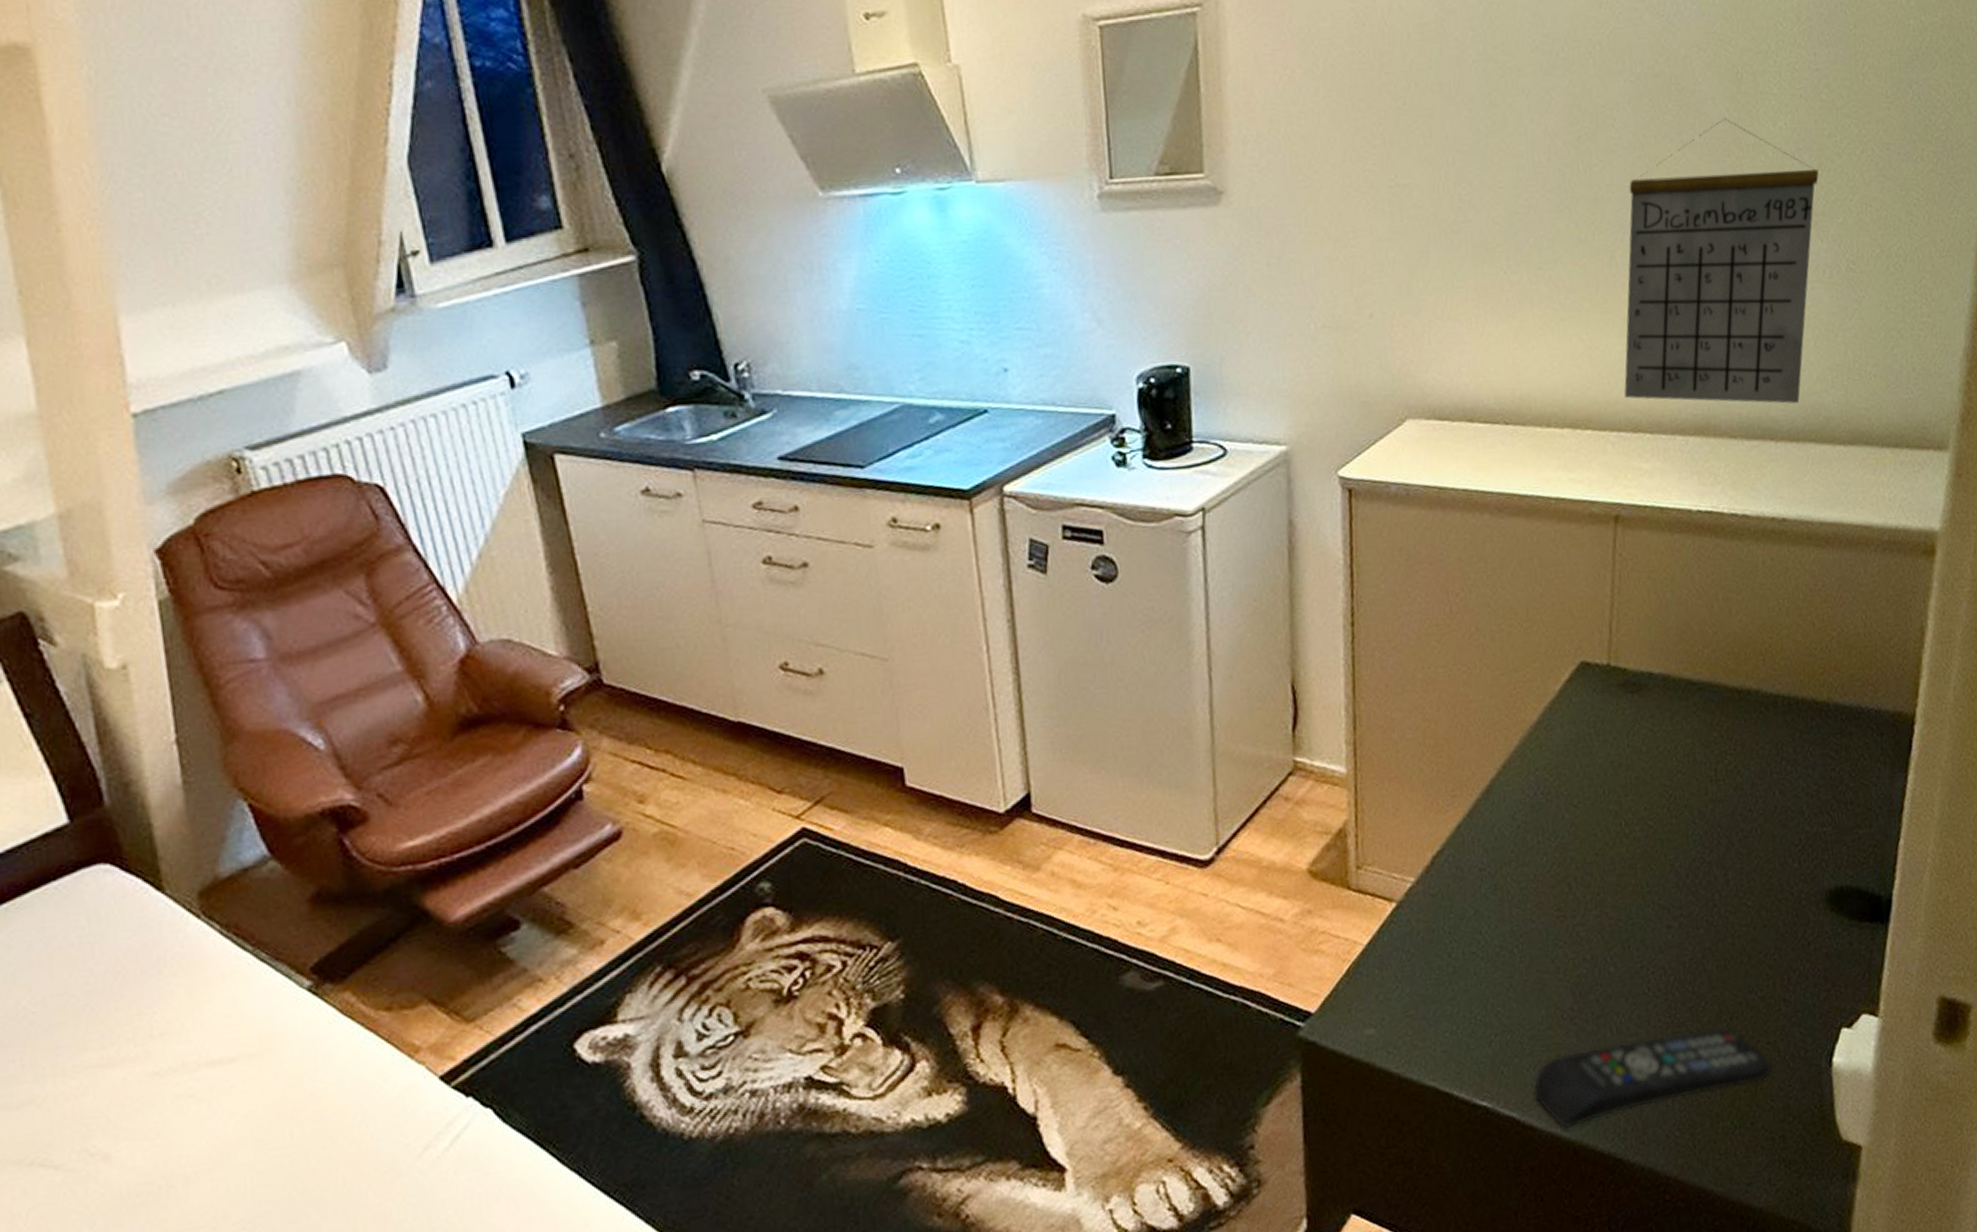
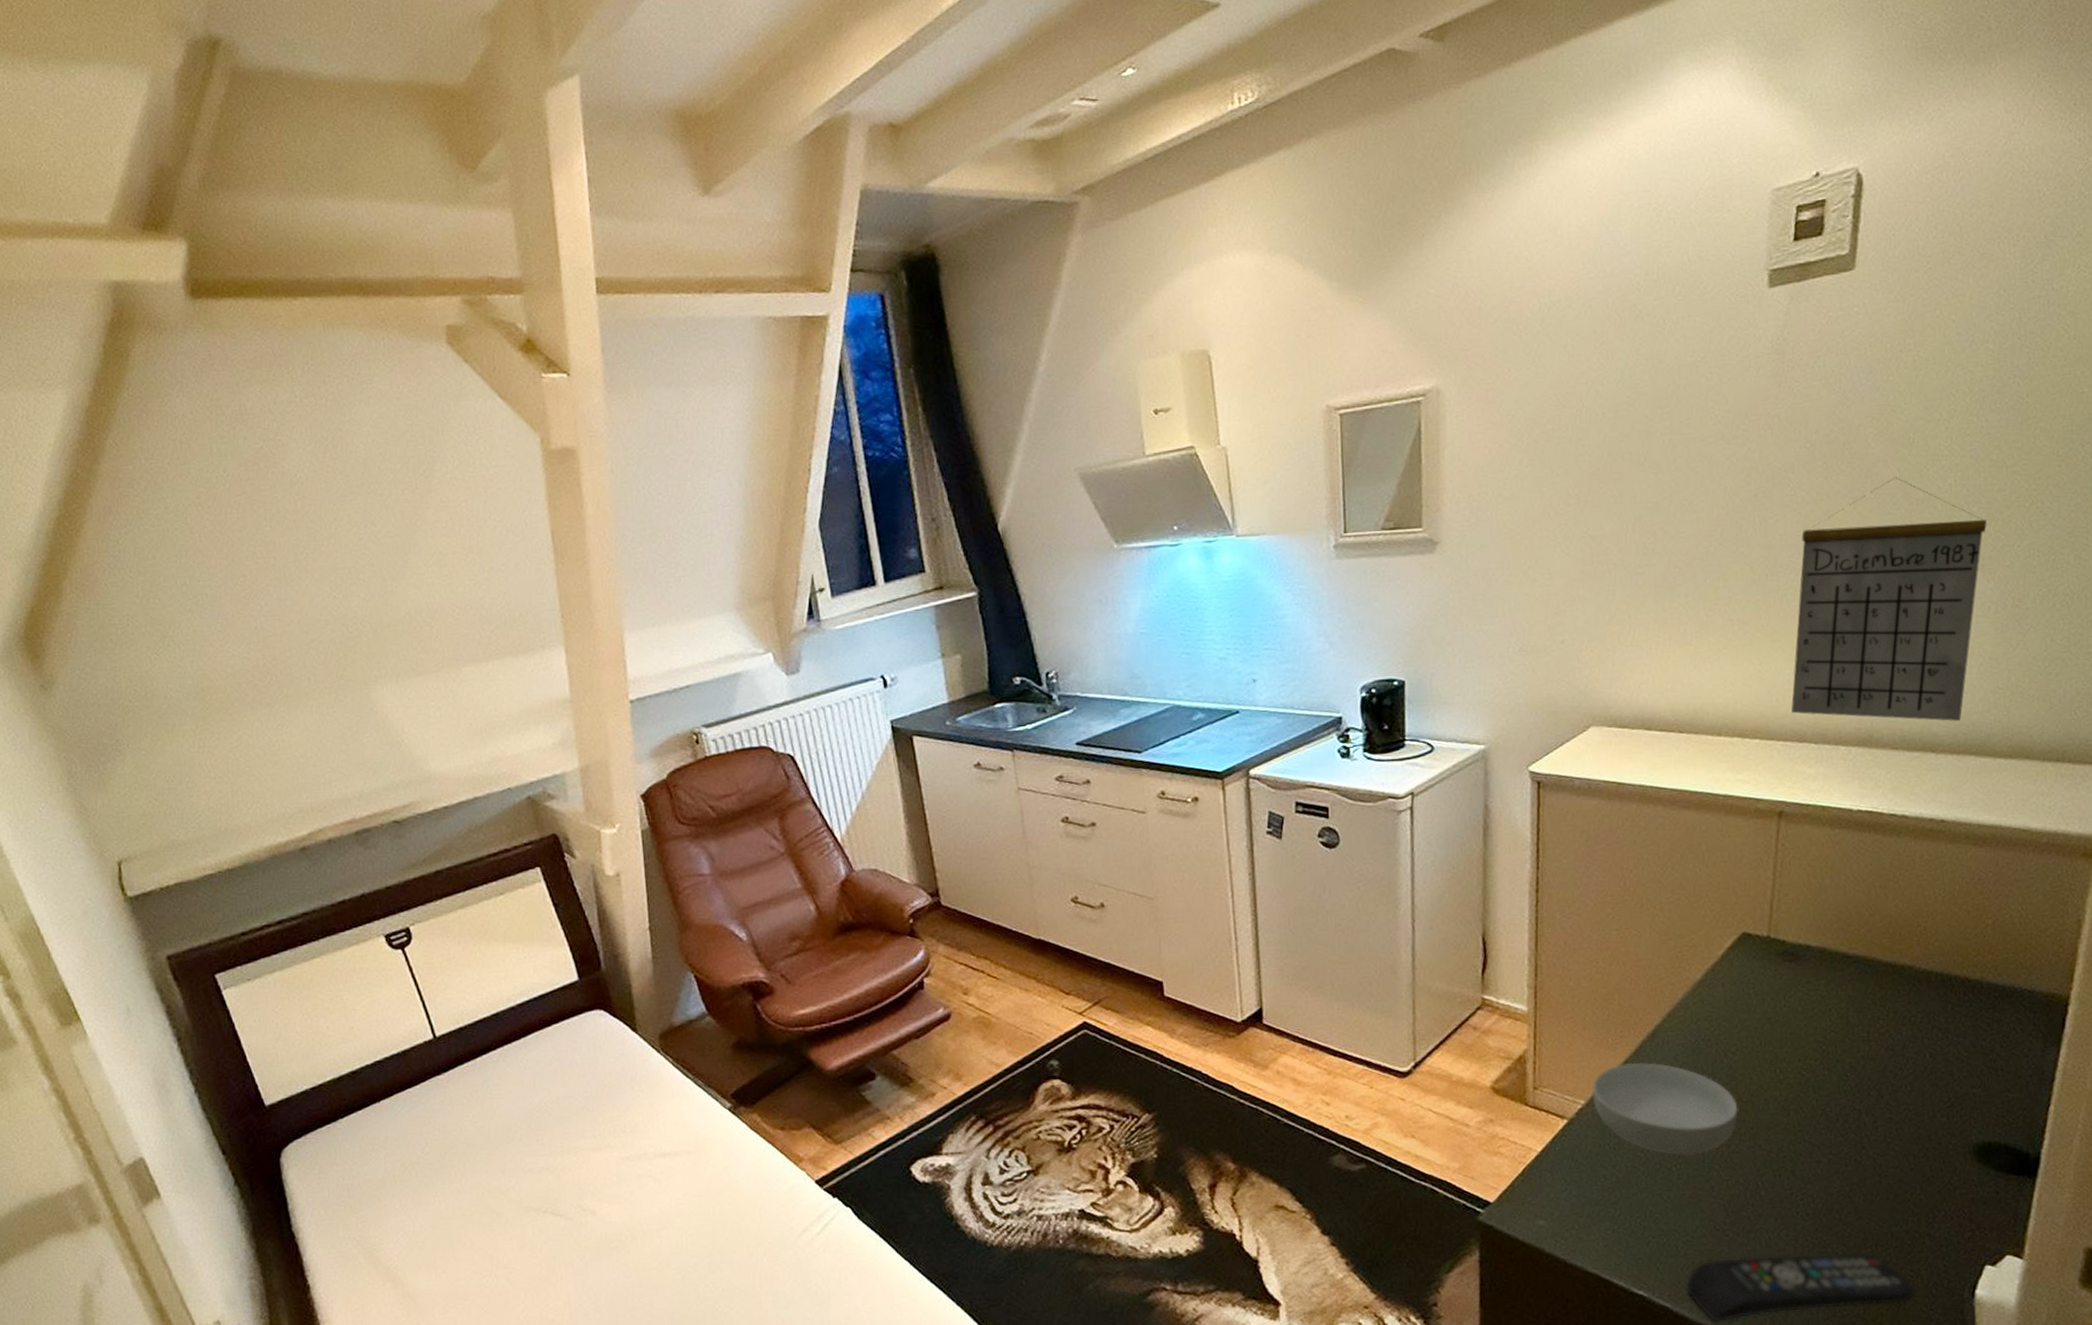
cereal bowl: none [1423,825,1584,934] -> present [1592,1062,1739,1155]

